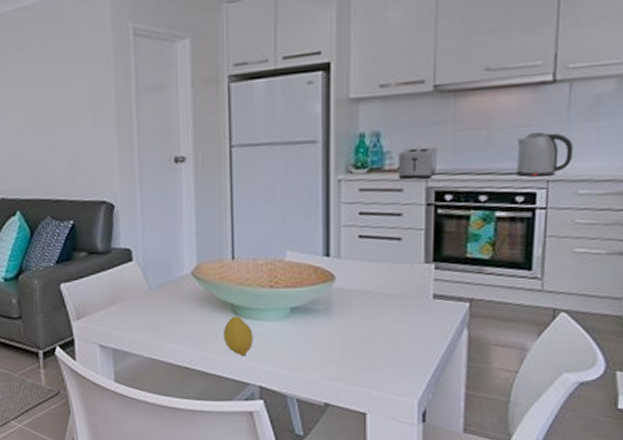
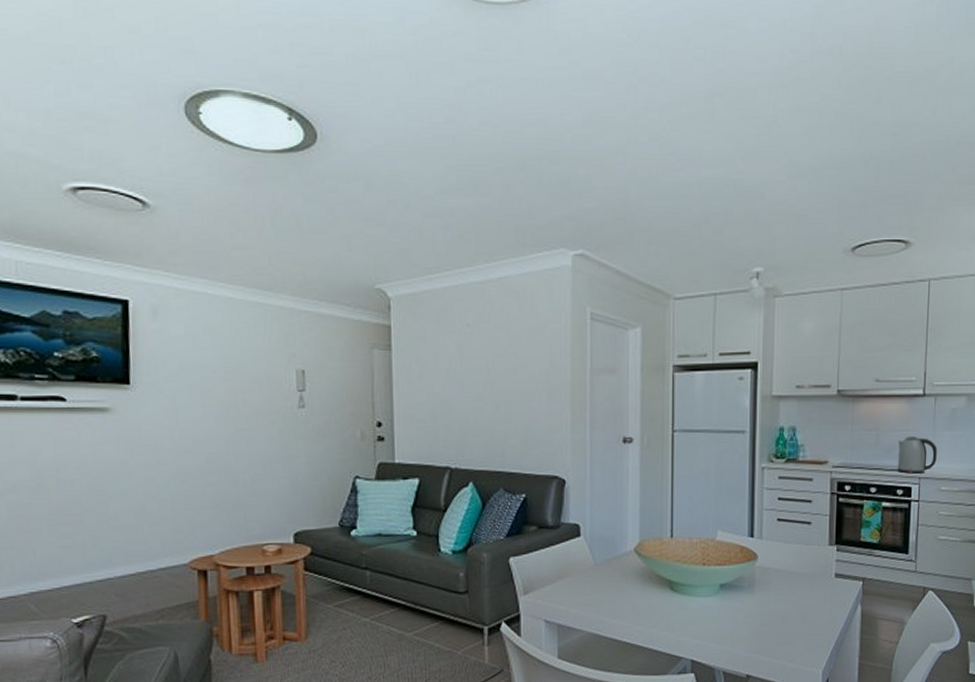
fruit: present [223,316,253,355] -> none [660,592,687,630]
toaster: present [396,147,437,179] -> none [808,442,839,471]

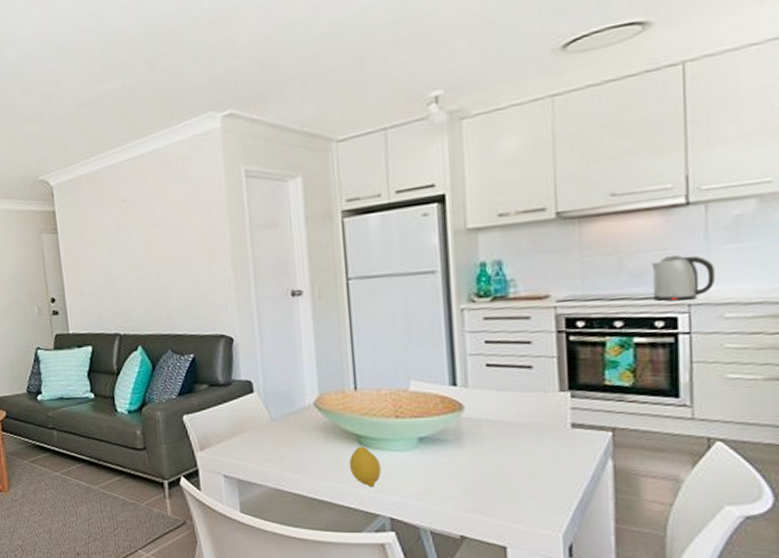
fruit: none [660,592,687,630] -> present [349,446,381,486]

